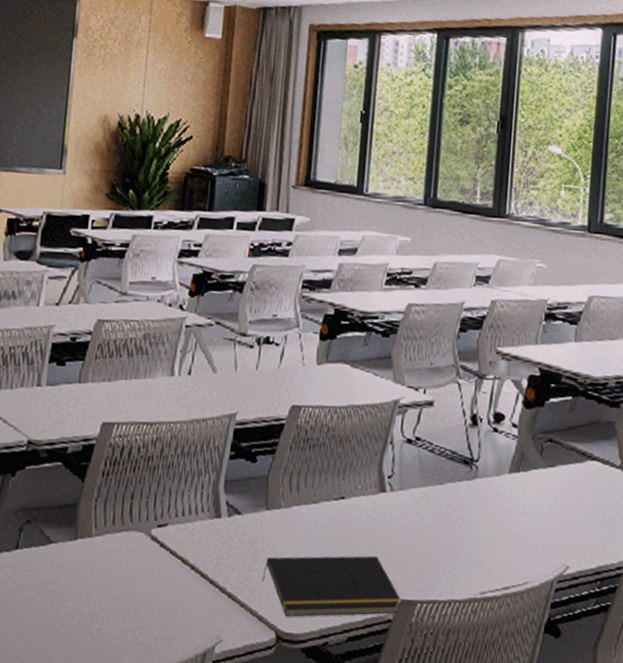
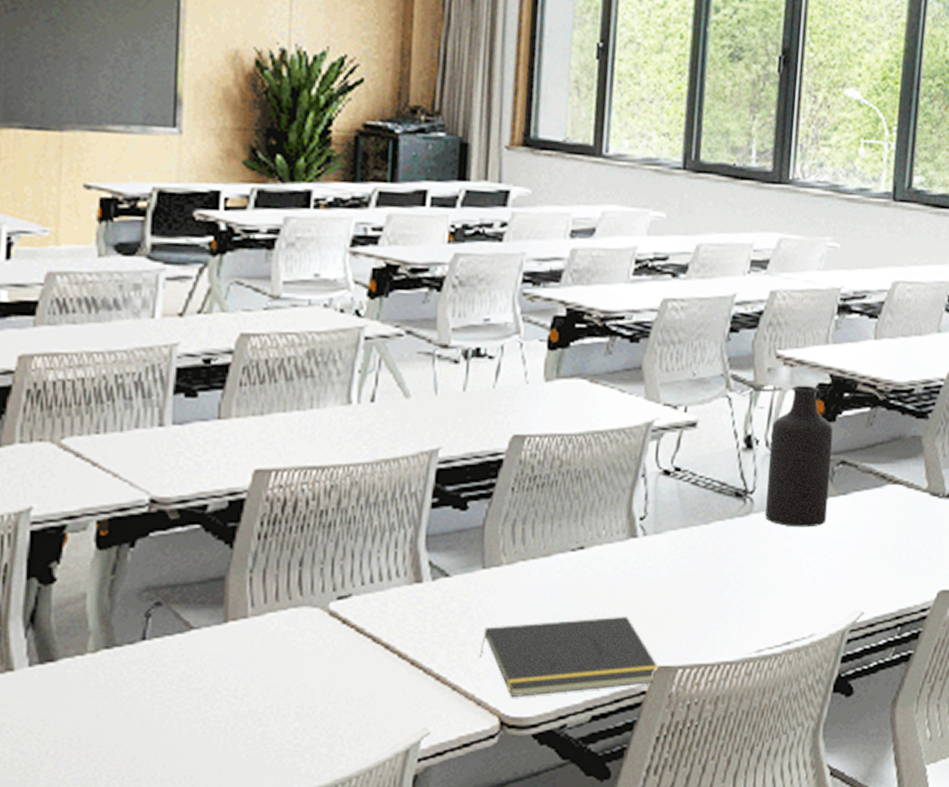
bottle: none [487,375,542,493] -> present [764,385,833,528]

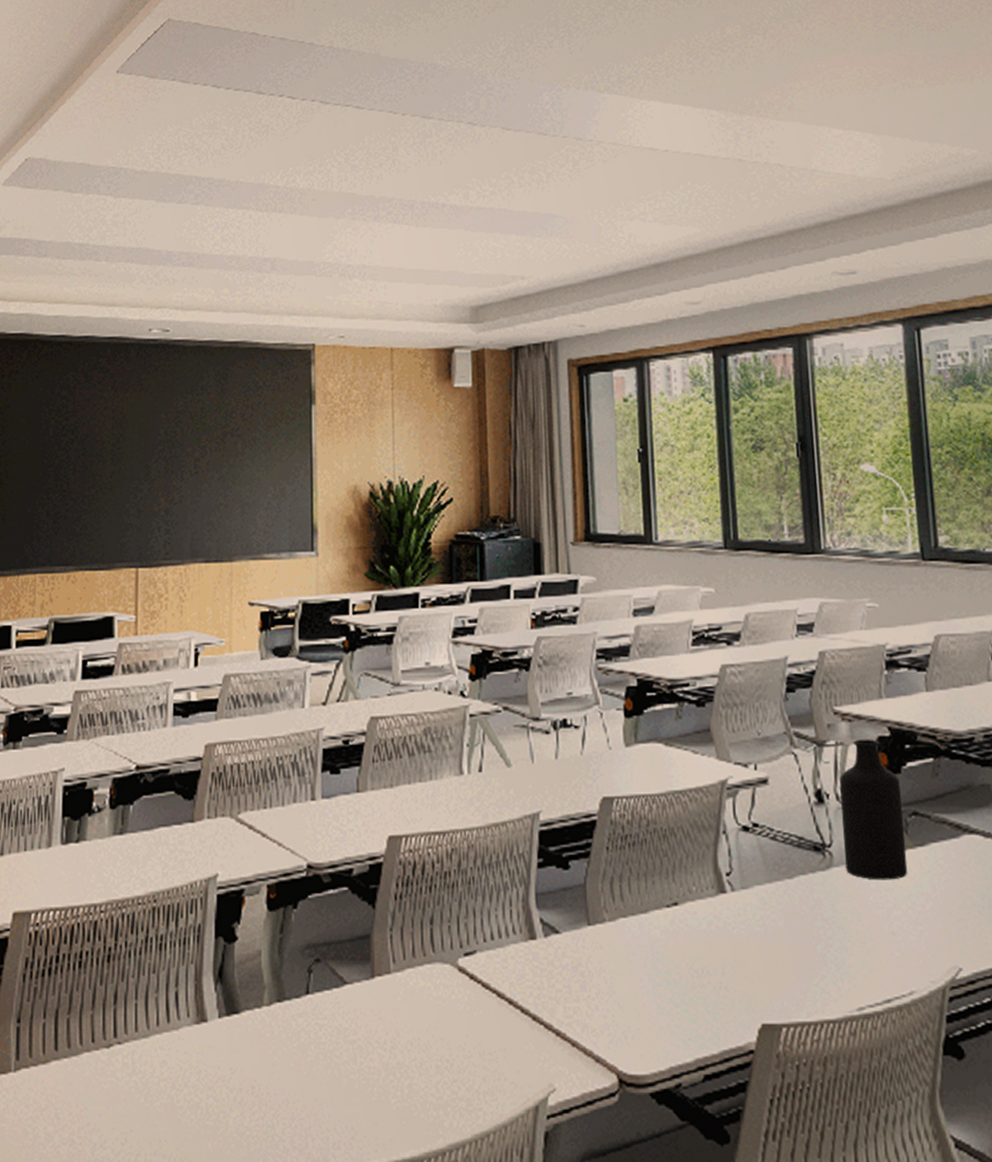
notepad: present [480,616,660,697] -> none [593,972,764,1054]

